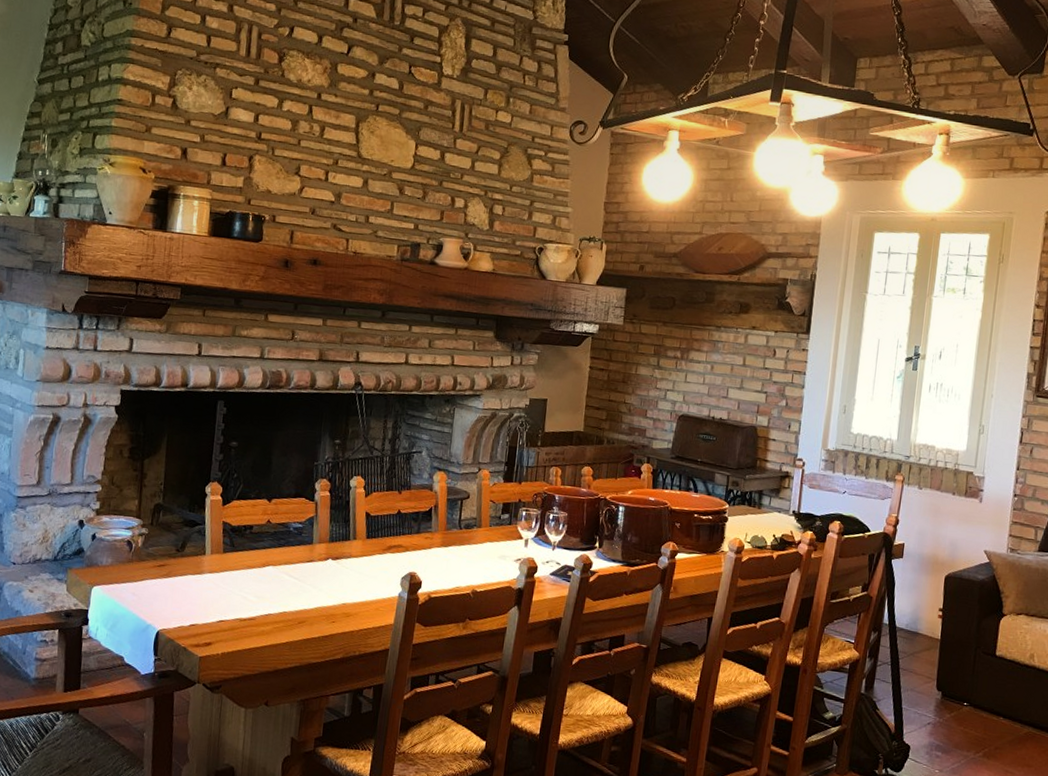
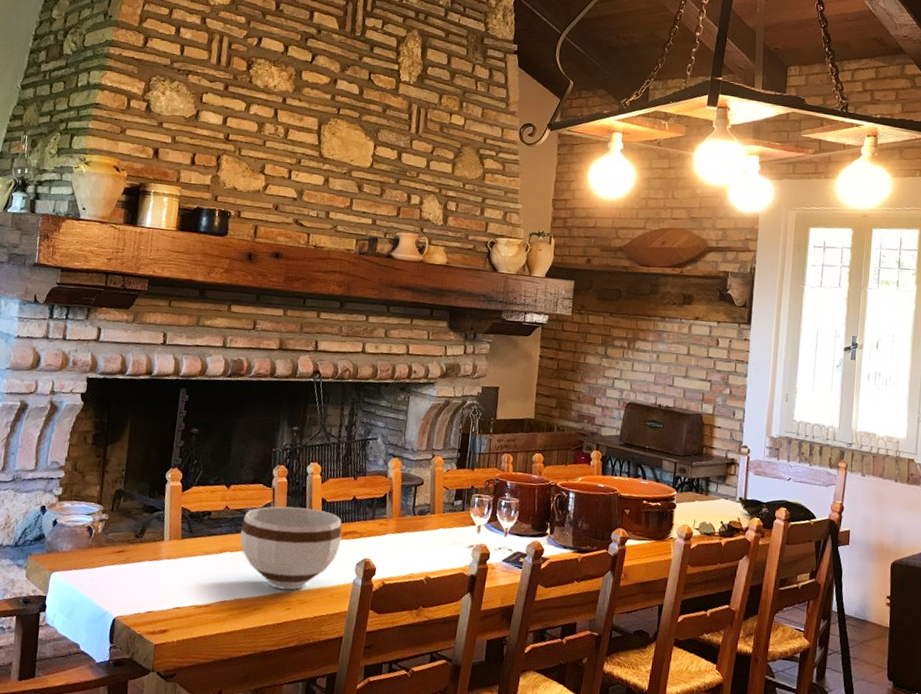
bowl: none [283,520,387,604] -> present [240,506,342,590]

